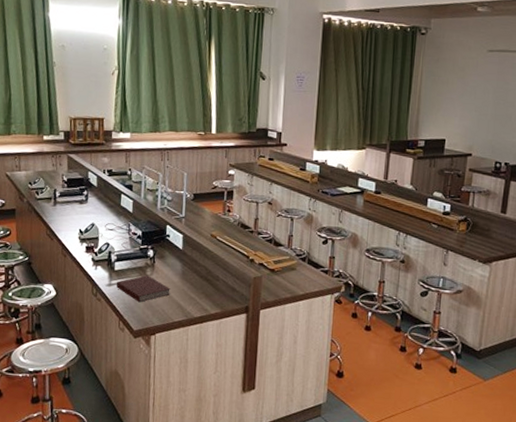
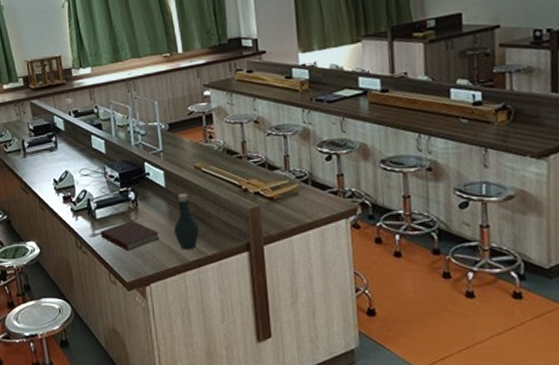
bottle: none [184,256,207,307] -> present [173,193,199,250]

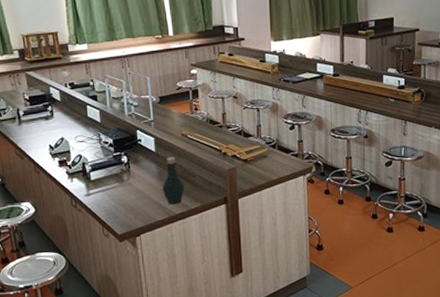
notebook: present [100,221,159,251] -> none [94,181,149,208]

